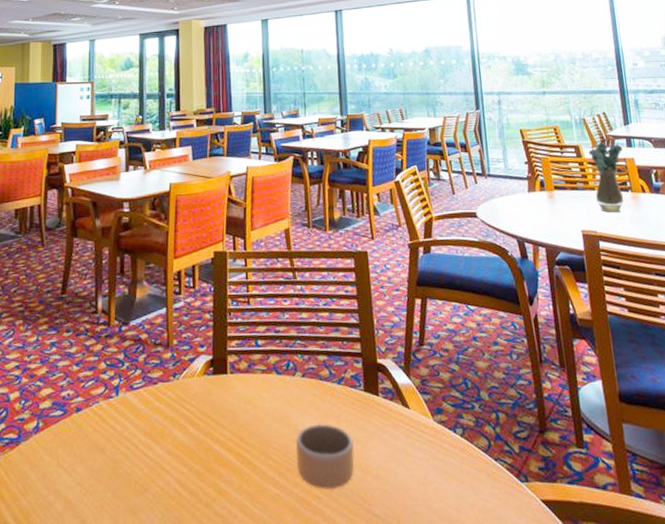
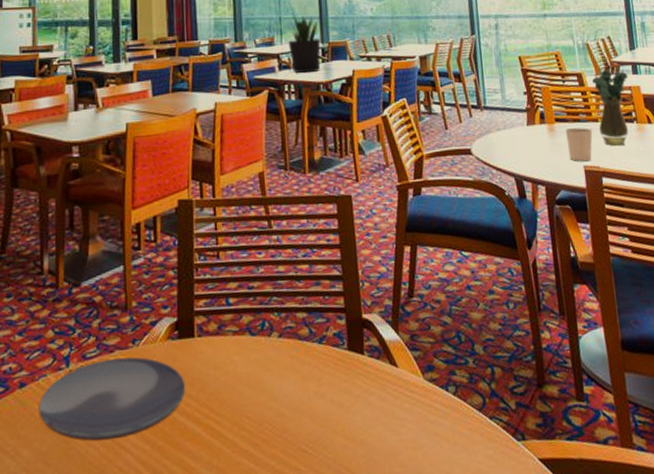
plate: none [92,389,220,463] -> present [38,357,186,441]
mug: present [295,423,355,490] -> none [271,387,337,461]
planter: none [311,89,340,142] -> present [288,13,321,73]
cup: none [564,195,590,227] -> present [565,128,593,162]

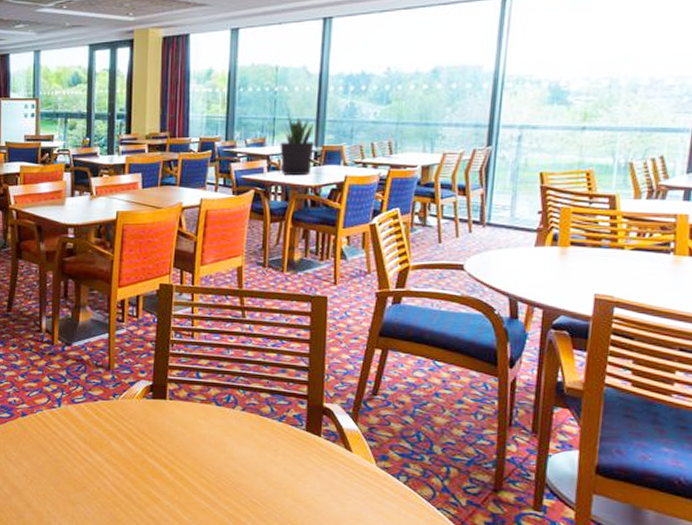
plate: present [38,357,186,441] -> none [36,405,156,467]
cup: present [565,128,593,162] -> none [578,254,614,290]
vase: present [592,67,629,146] -> none [622,190,676,277]

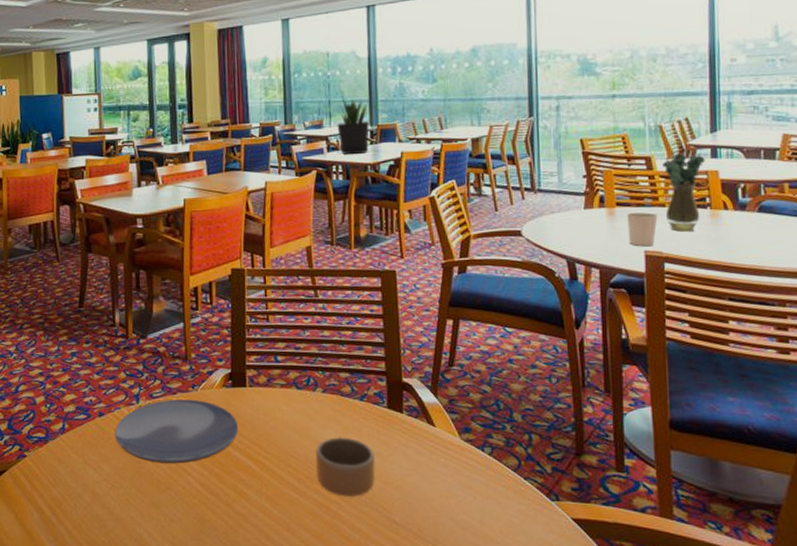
plate: none [36,405,156,467] -> present [115,399,239,464]
mug: none [229,453,290,512] -> present [315,436,376,498]
cup: none [578,254,614,290] -> present [627,212,658,247]
vase: none [622,190,676,277] -> present [663,150,705,232]

